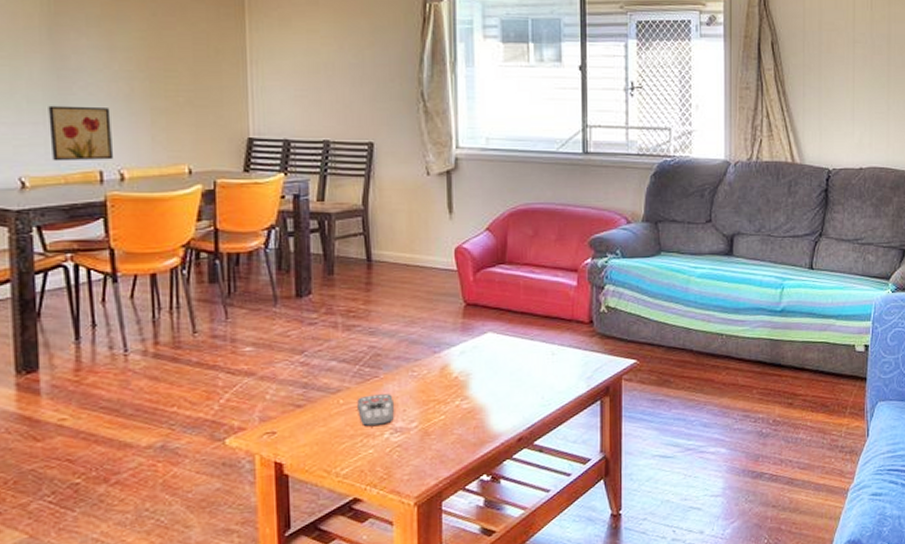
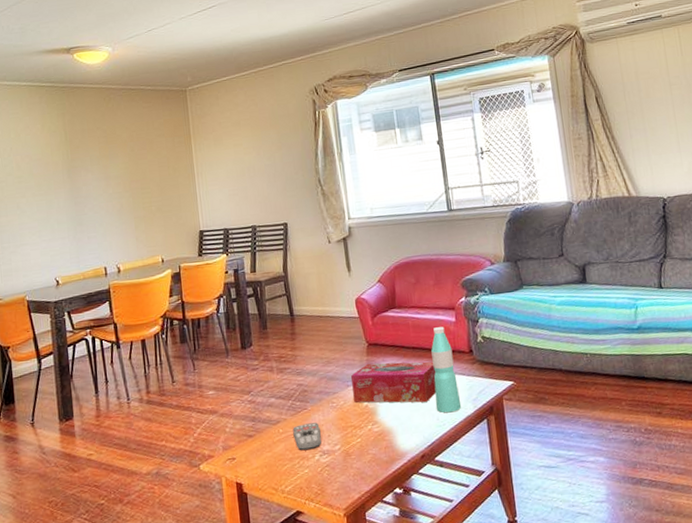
wall art: present [48,105,114,161] -> none [70,221,113,264]
tissue box: none [440,327,547,377] -> present [351,361,436,403]
water bottle: none [541,291,573,391] -> present [431,326,462,413]

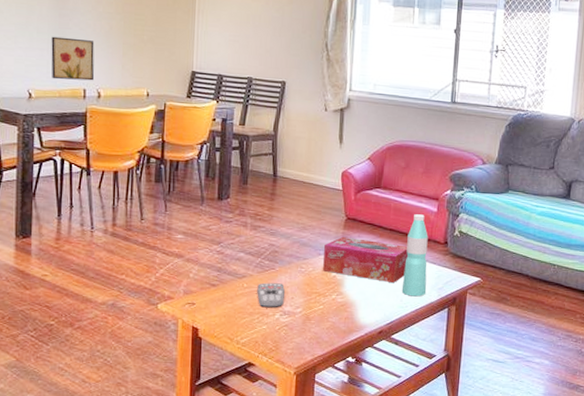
wall art: none [70,221,113,264] -> present [51,36,95,81]

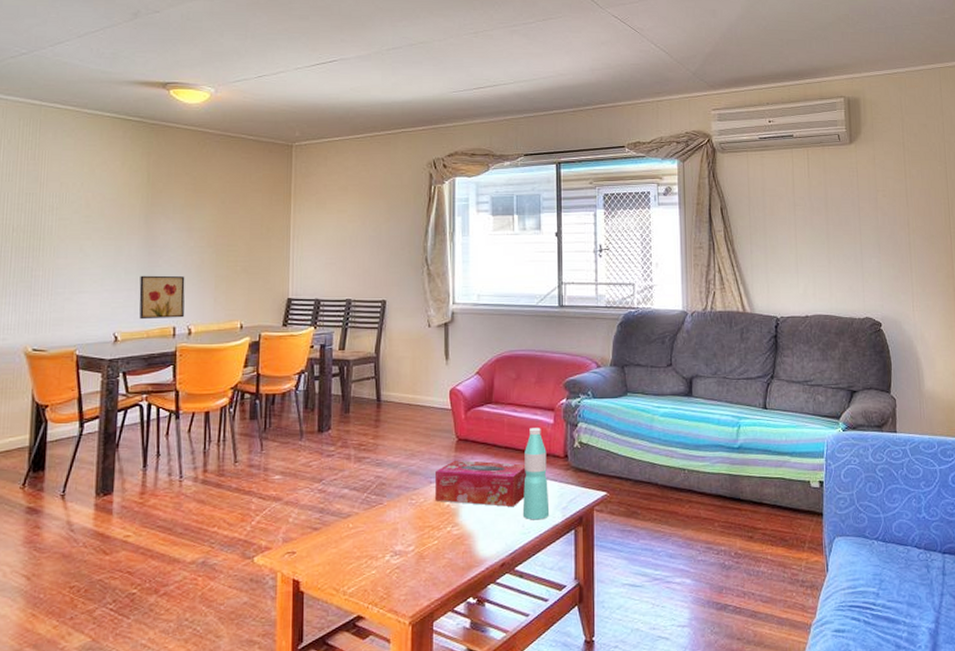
remote control: present [257,282,285,308] -> none [364,519,394,550]

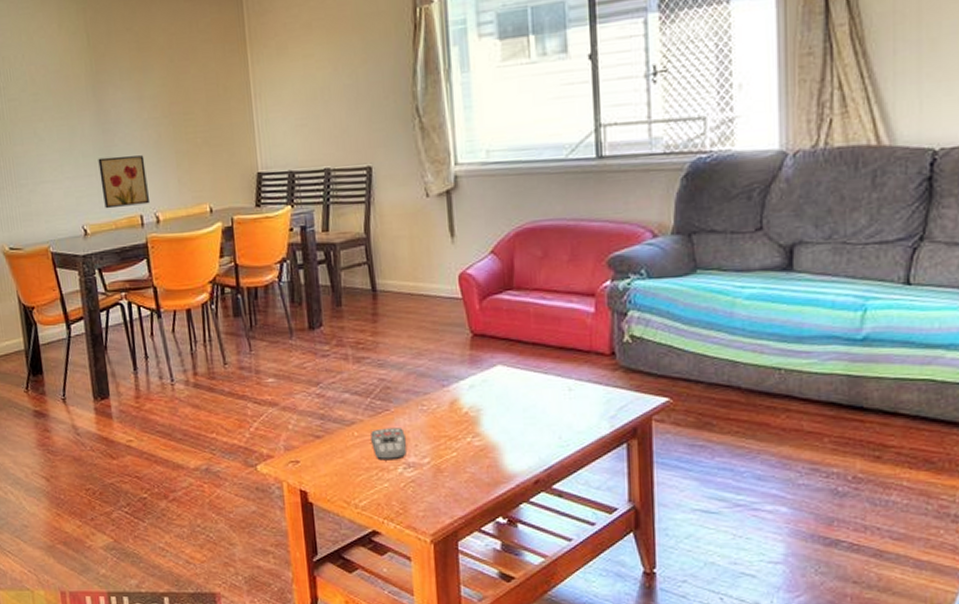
remote control: none [364,519,394,550] -> present [370,428,406,461]
tissue box: present [435,460,527,507] -> none [448,359,563,415]
water bottle: present [522,428,550,520] -> none [558,318,594,431]

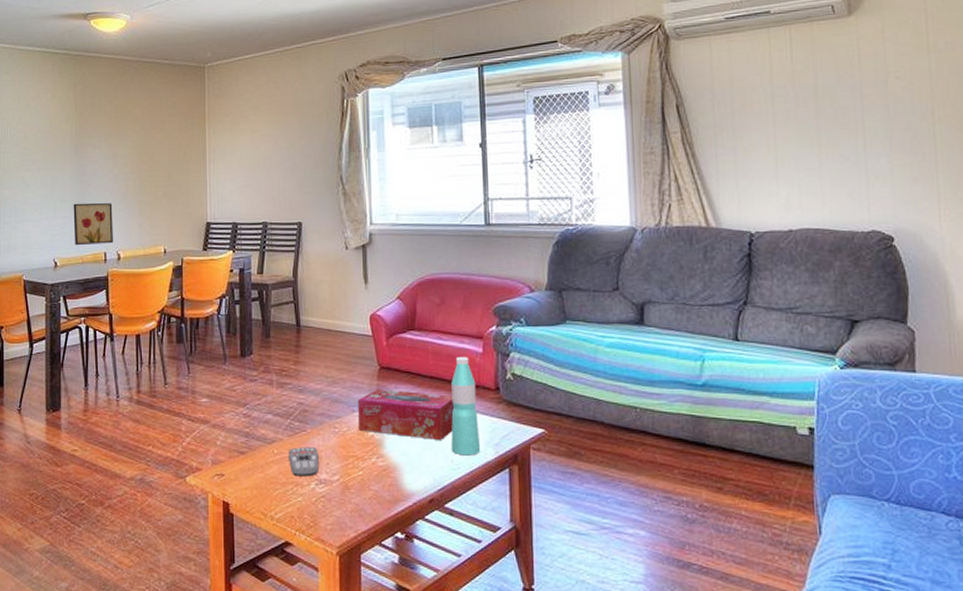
tissue box: none [448,359,563,415] -> present [358,389,455,440]
water bottle: none [558,318,594,431] -> present [451,357,481,456]

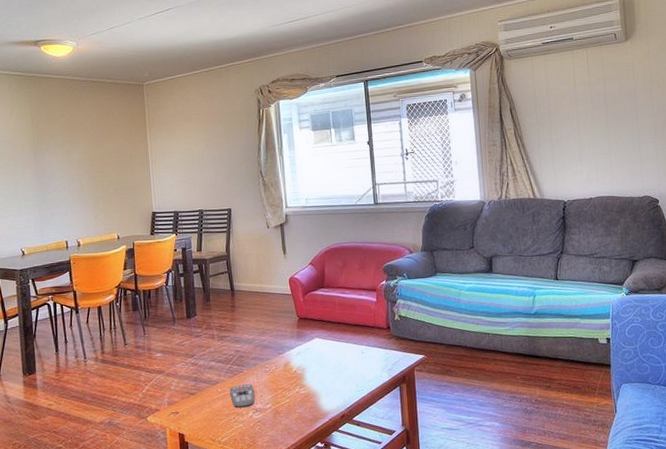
wall art: present [73,202,114,246] -> none [35,200,74,237]
tissue box: present [358,389,455,440] -> none [283,334,358,370]
water bottle: present [451,357,481,456] -> none [354,305,378,380]

